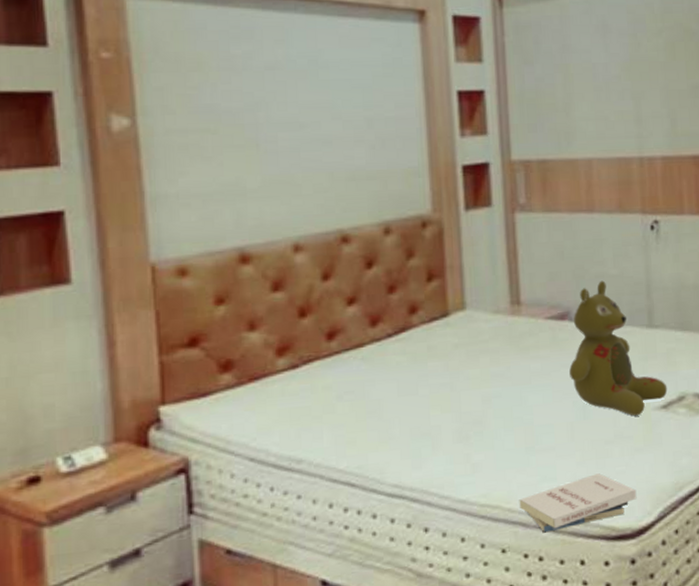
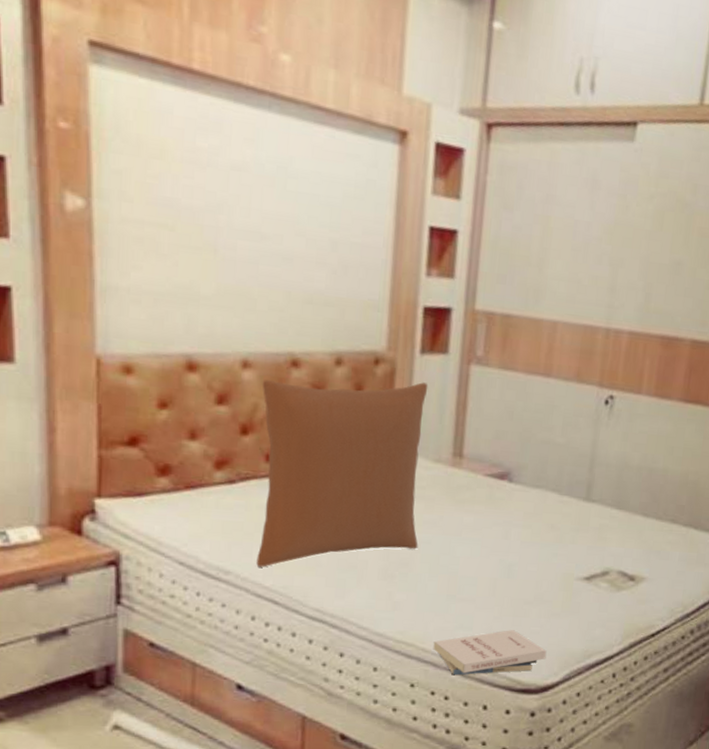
pillow: none [315,237,489,450] -> present [256,380,428,567]
stuffed bear: present [569,280,668,416] -> none [500,447,594,583]

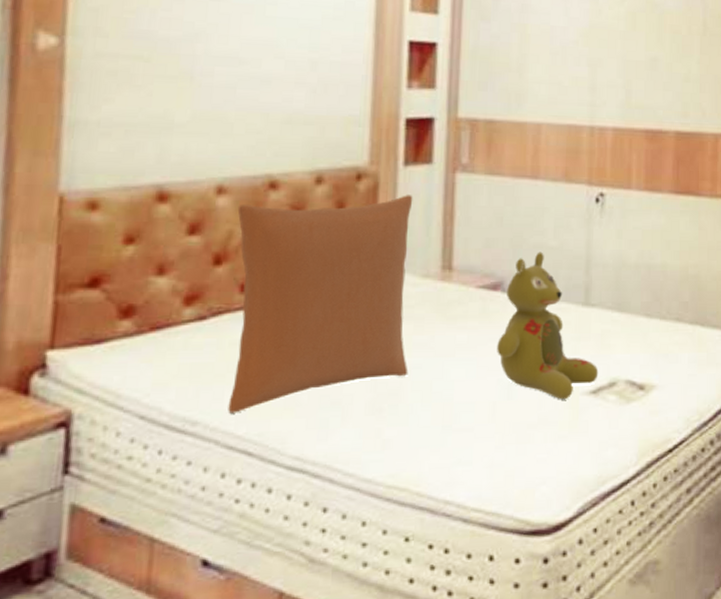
books: present [433,630,547,676] -> none [429,460,556,522]
stuffed bear: none [500,447,594,583] -> present [497,251,599,400]

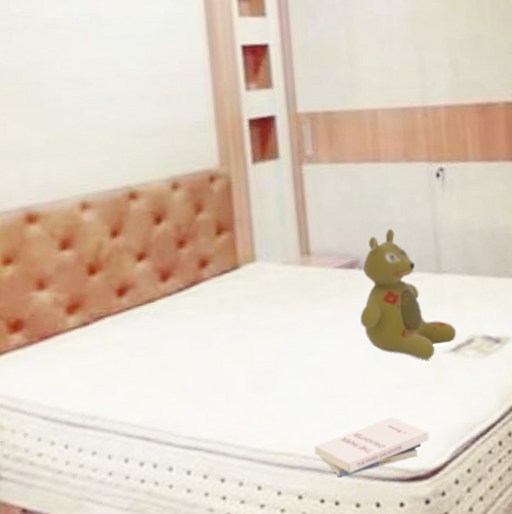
pillow: present [228,195,413,414] -> none [103,190,282,406]
books: none [429,460,556,522] -> present [314,417,430,478]

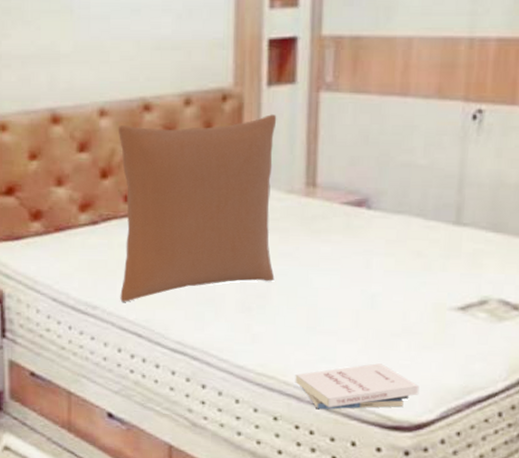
pillow: none [103,190,282,406] -> present [118,114,277,302]
stuffed bear: present [360,228,457,360] -> none [361,170,469,314]

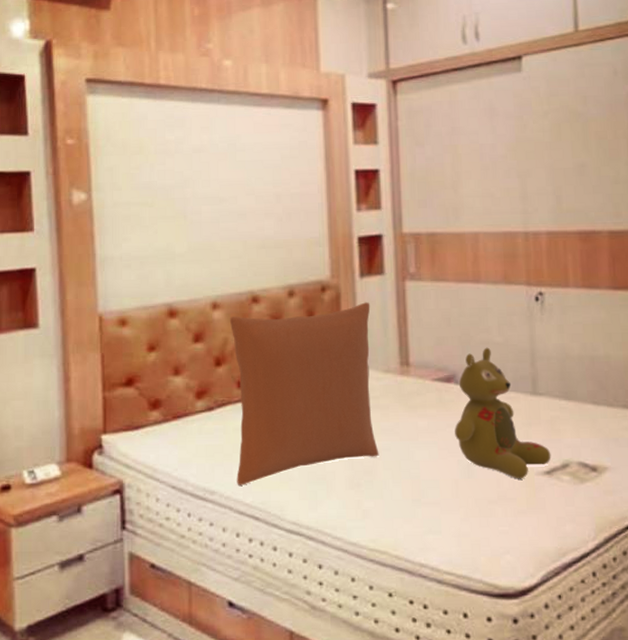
books: present [295,363,420,410] -> none [405,531,520,582]
stuffed bear: none [361,170,469,314] -> present [455,347,551,479]

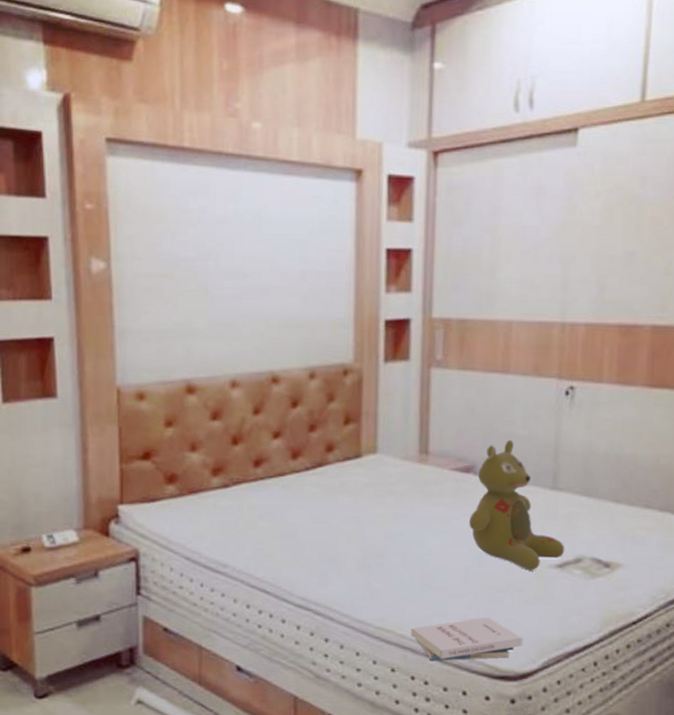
pillow: present [229,302,379,485] -> none [248,388,393,561]
books: none [405,531,520,582] -> present [410,617,523,661]

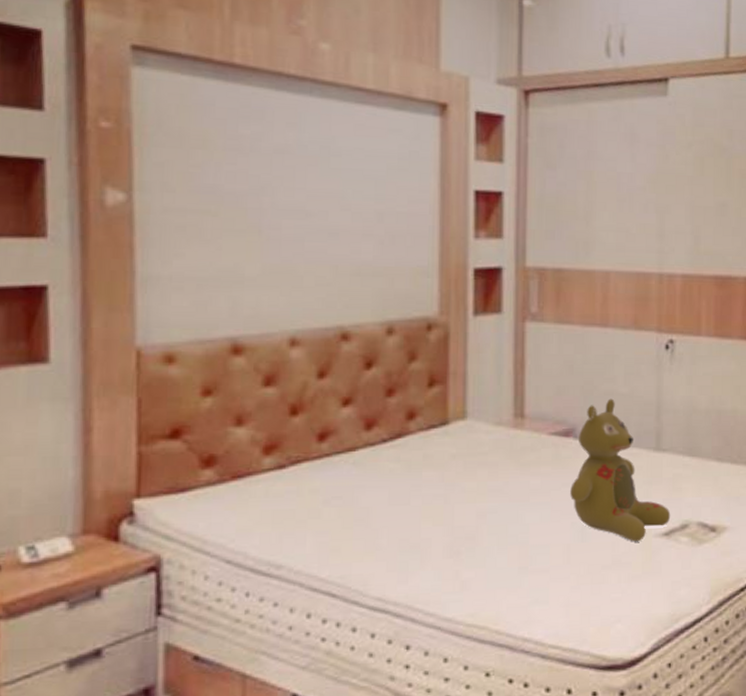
books: present [410,617,523,661] -> none [507,599,631,658]

